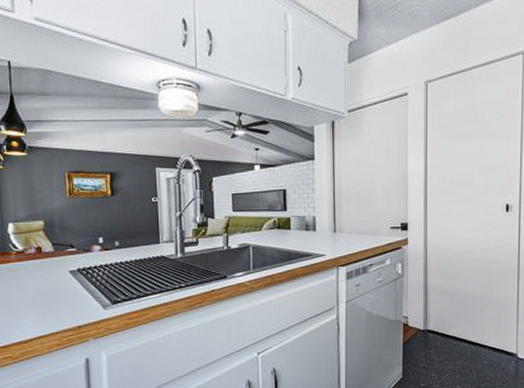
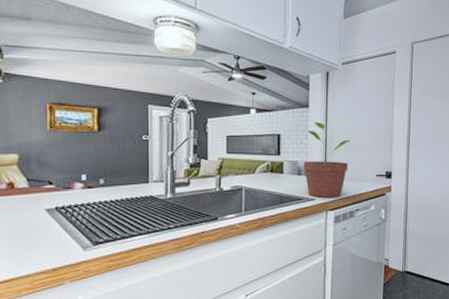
potted plant: none [311,175,360,253] -> present [303,122,350,198]

